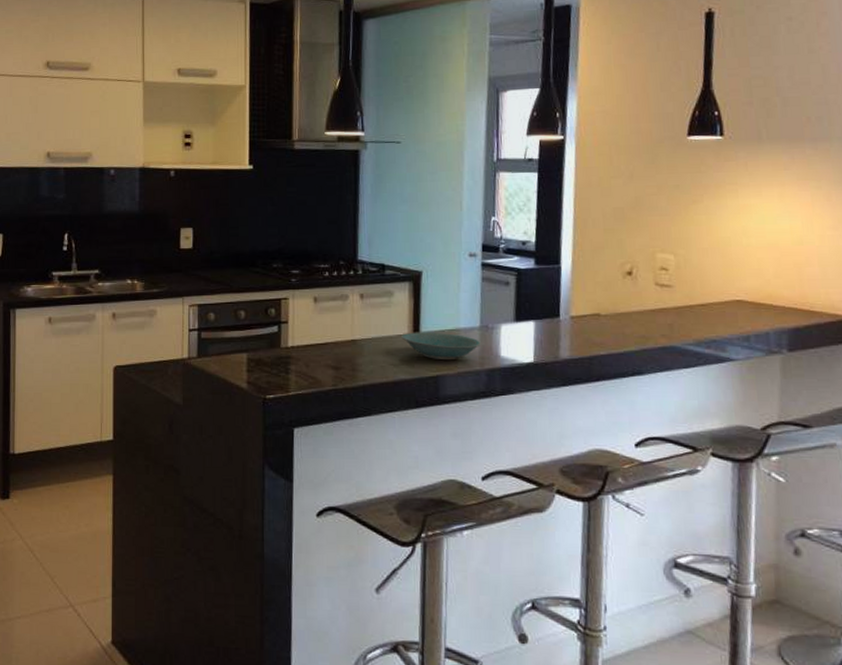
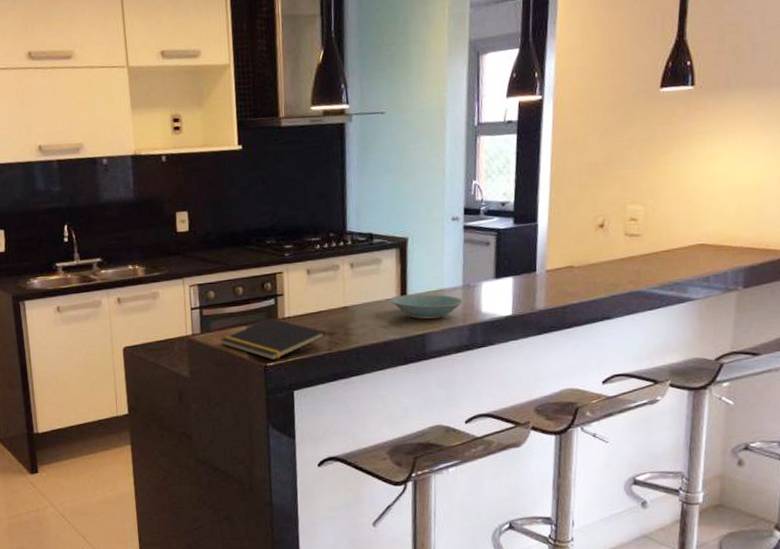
notepad: none [219,346,331,393] -> present [221,318,326,361]

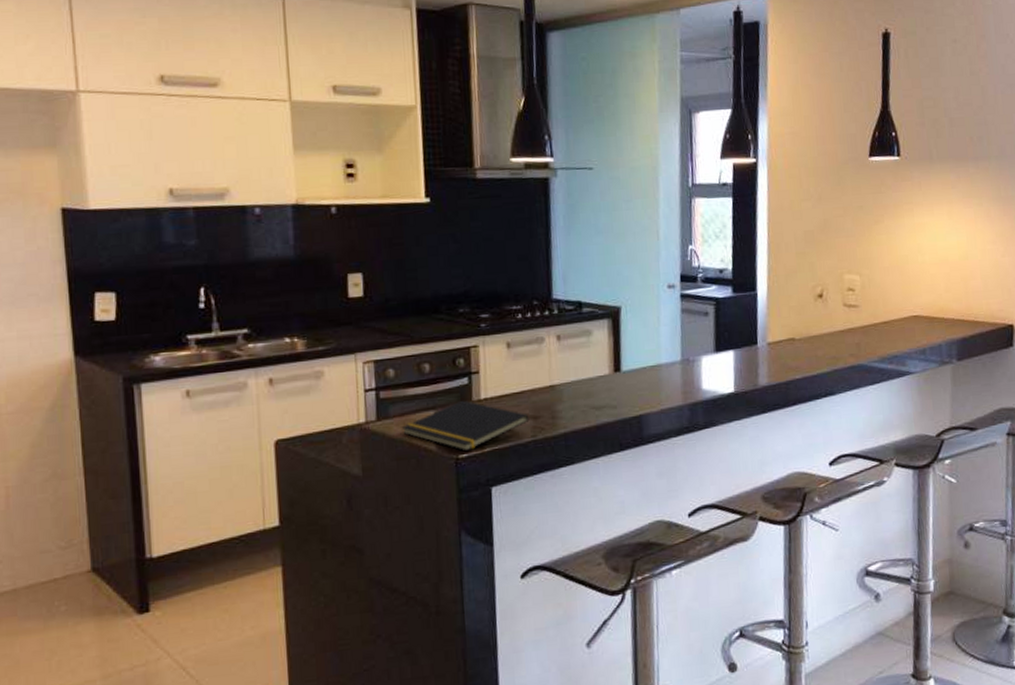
bowl: present [389,294,464,319] -> none [601,370,684,399]

